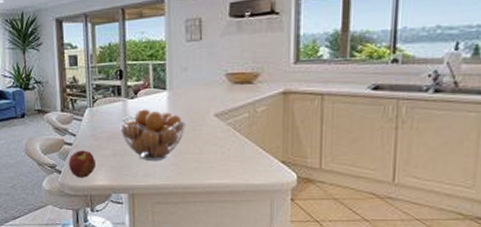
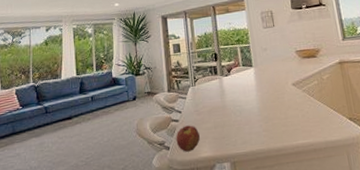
fruit basket: present [120,109,186,160] -> none [218,84,271,129]

